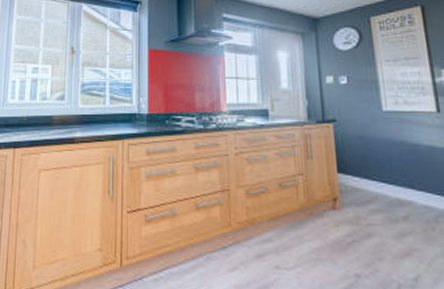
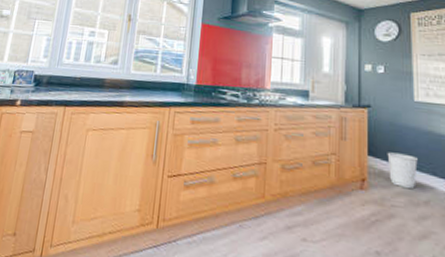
trash can: none [358,167,393,204] -> present [387,152,418,188]

